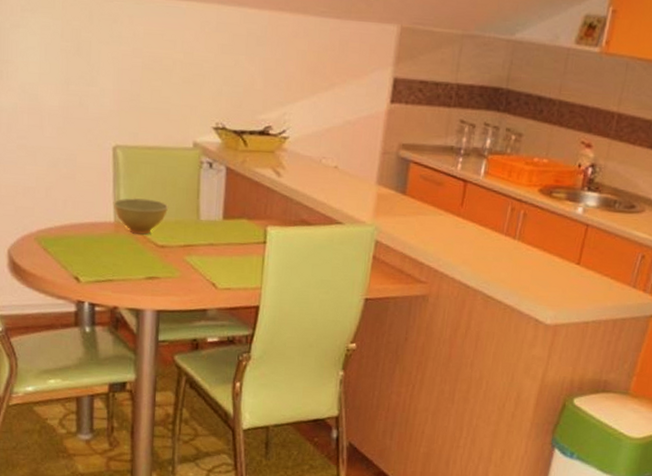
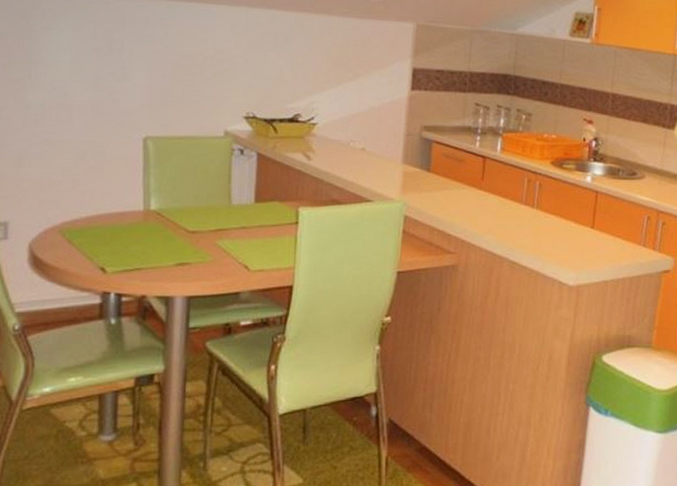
bowl: present [113,198,169,235] -> none [142,186,200,221]

